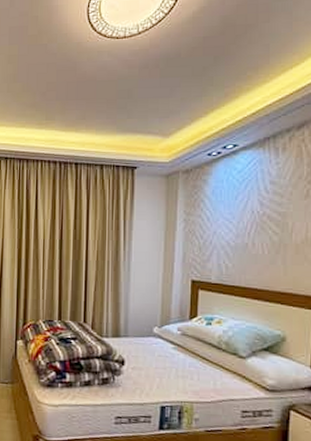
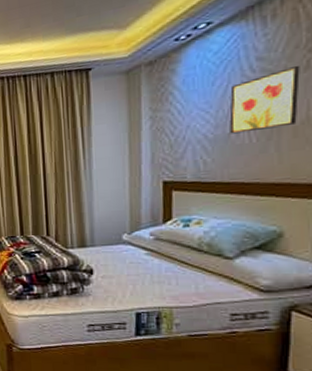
wall art: none [248,193,301,244] -> present [229,65,300,134]

